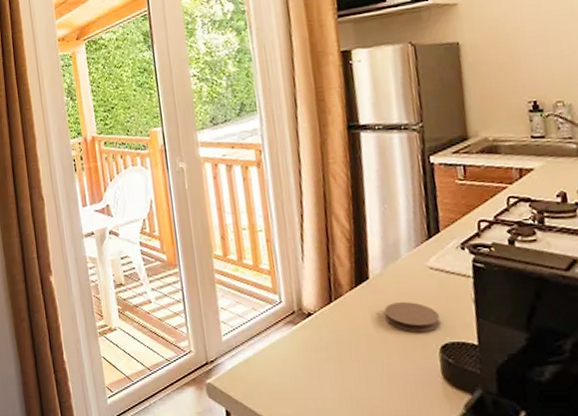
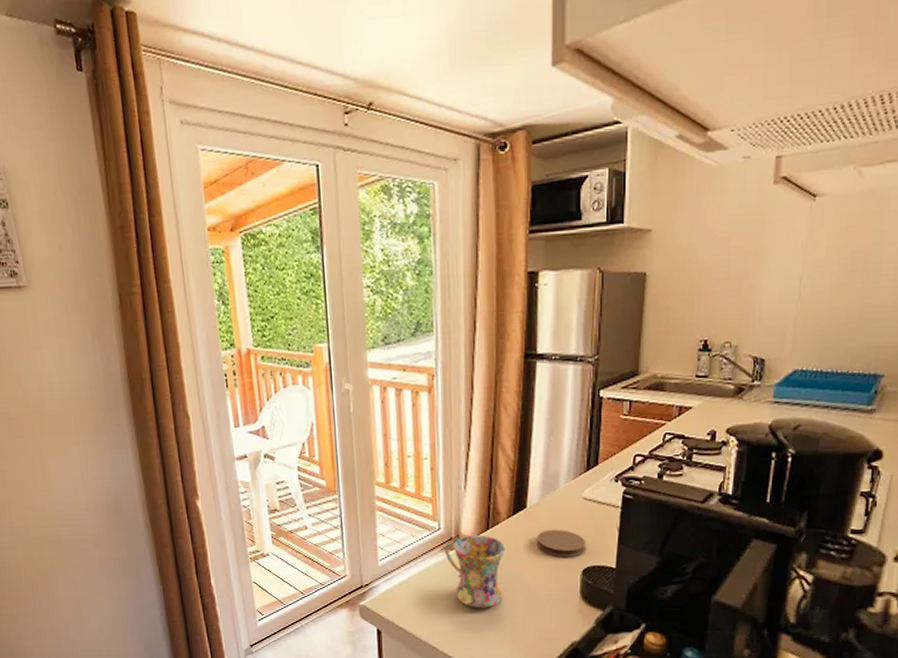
mug: none [287,307,356,389] -> present [444,534,506,608]

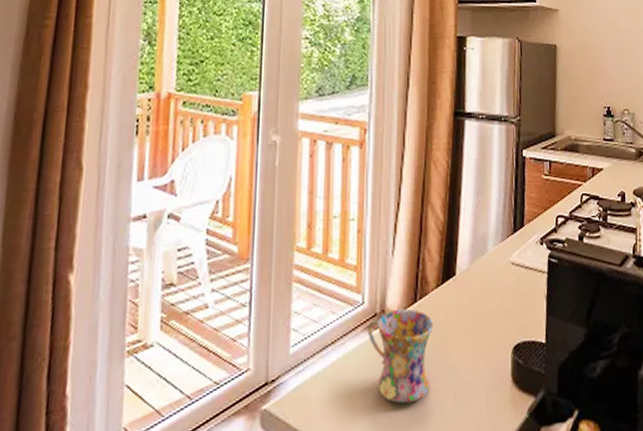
coaster: present [536,530,585,557] -> none [466,300,515,333]

